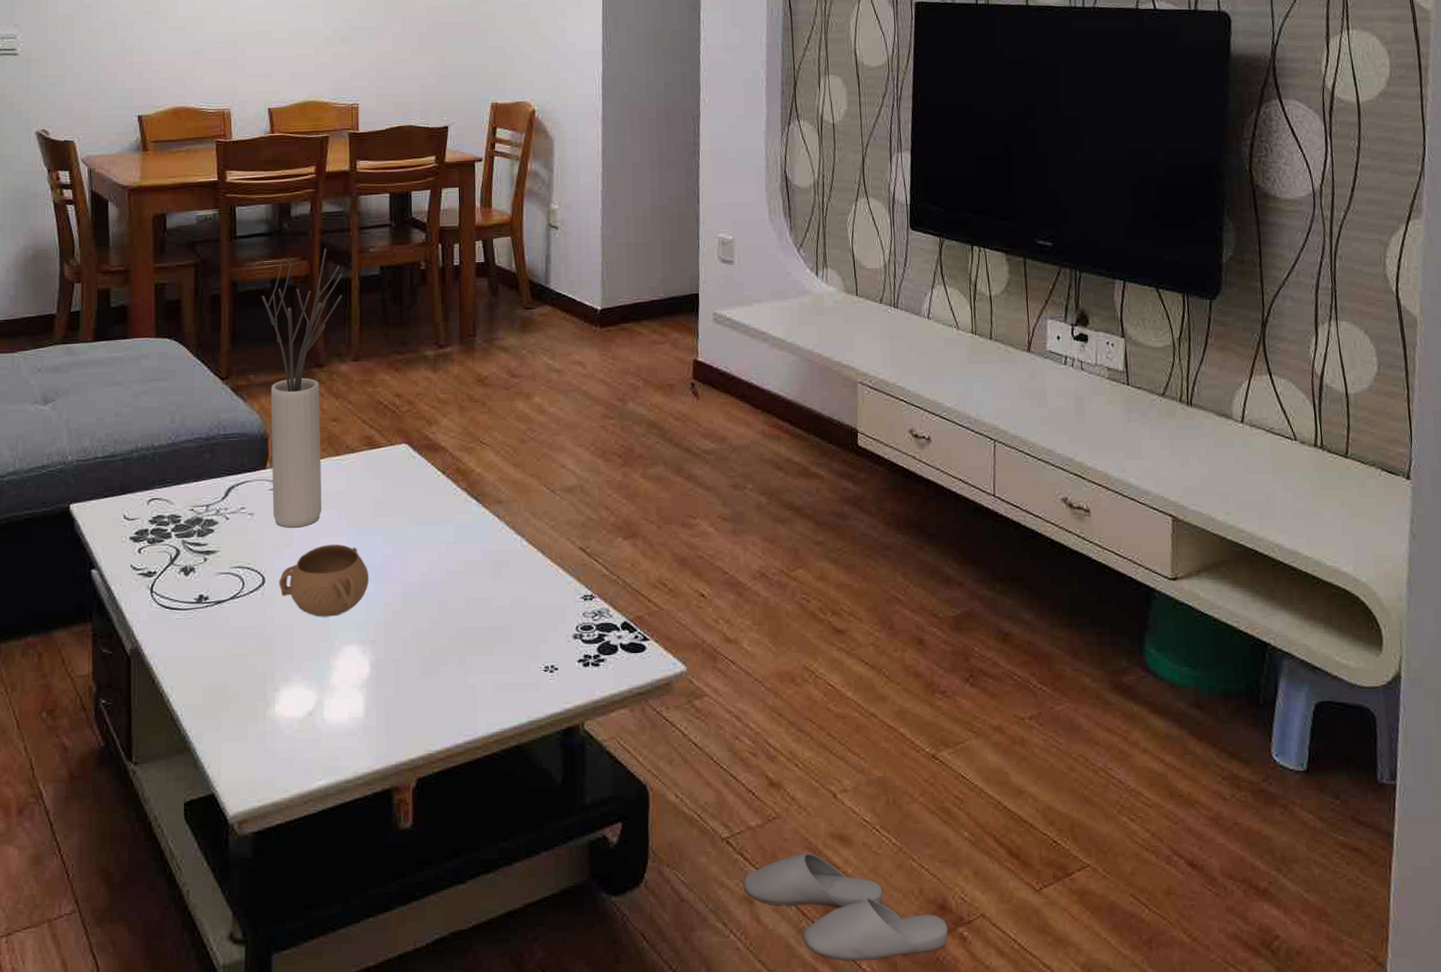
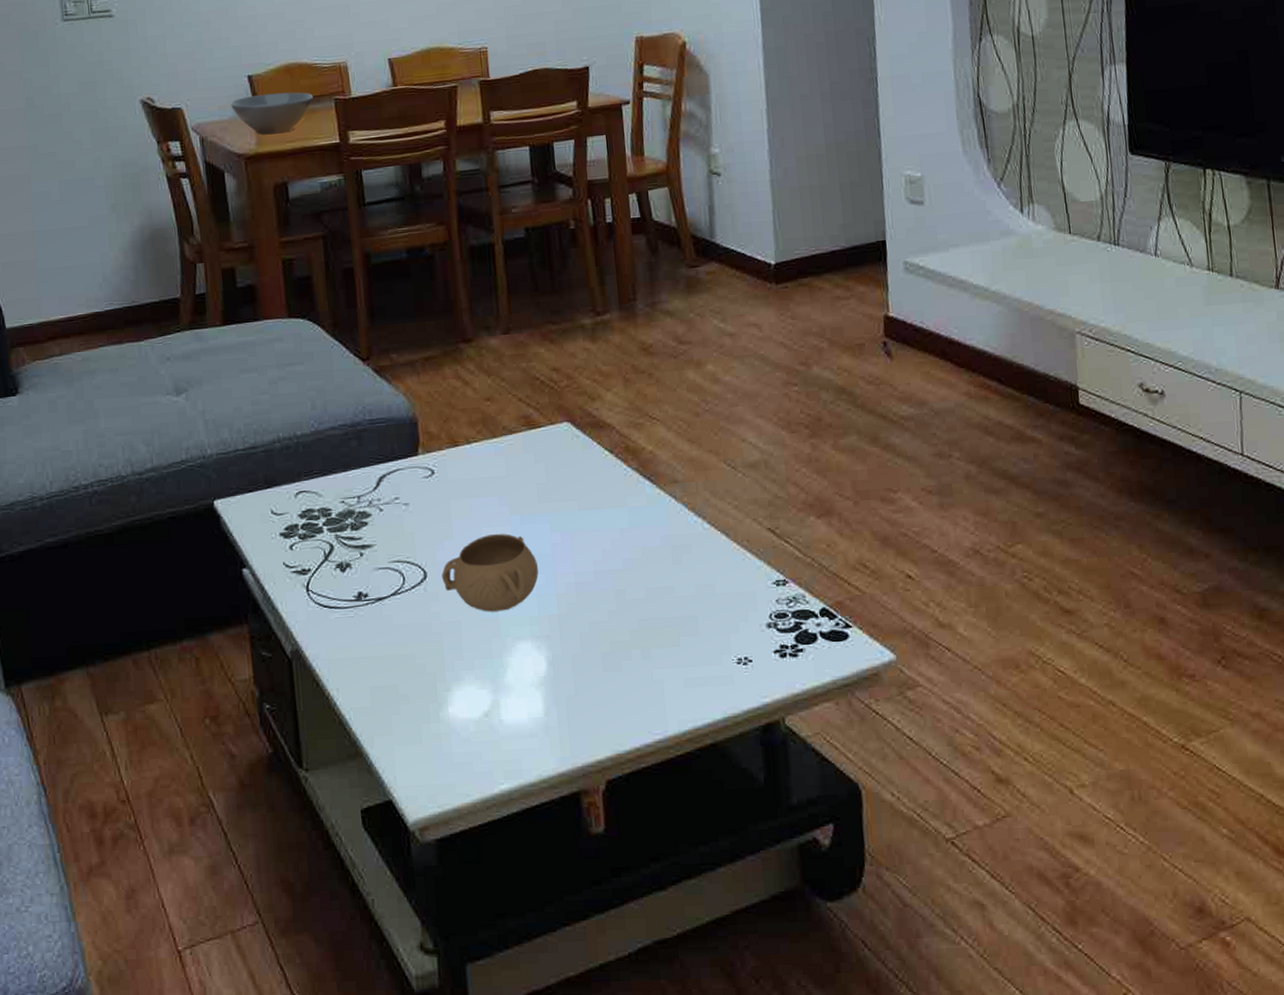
bowl: none [119,132,197,170] -> present [230,92,314,135]
vase: present [261,248,343,528] -> none [397,211,486,518]
slippers: present [743,853,949,961] -> none [972,853,1209,969]

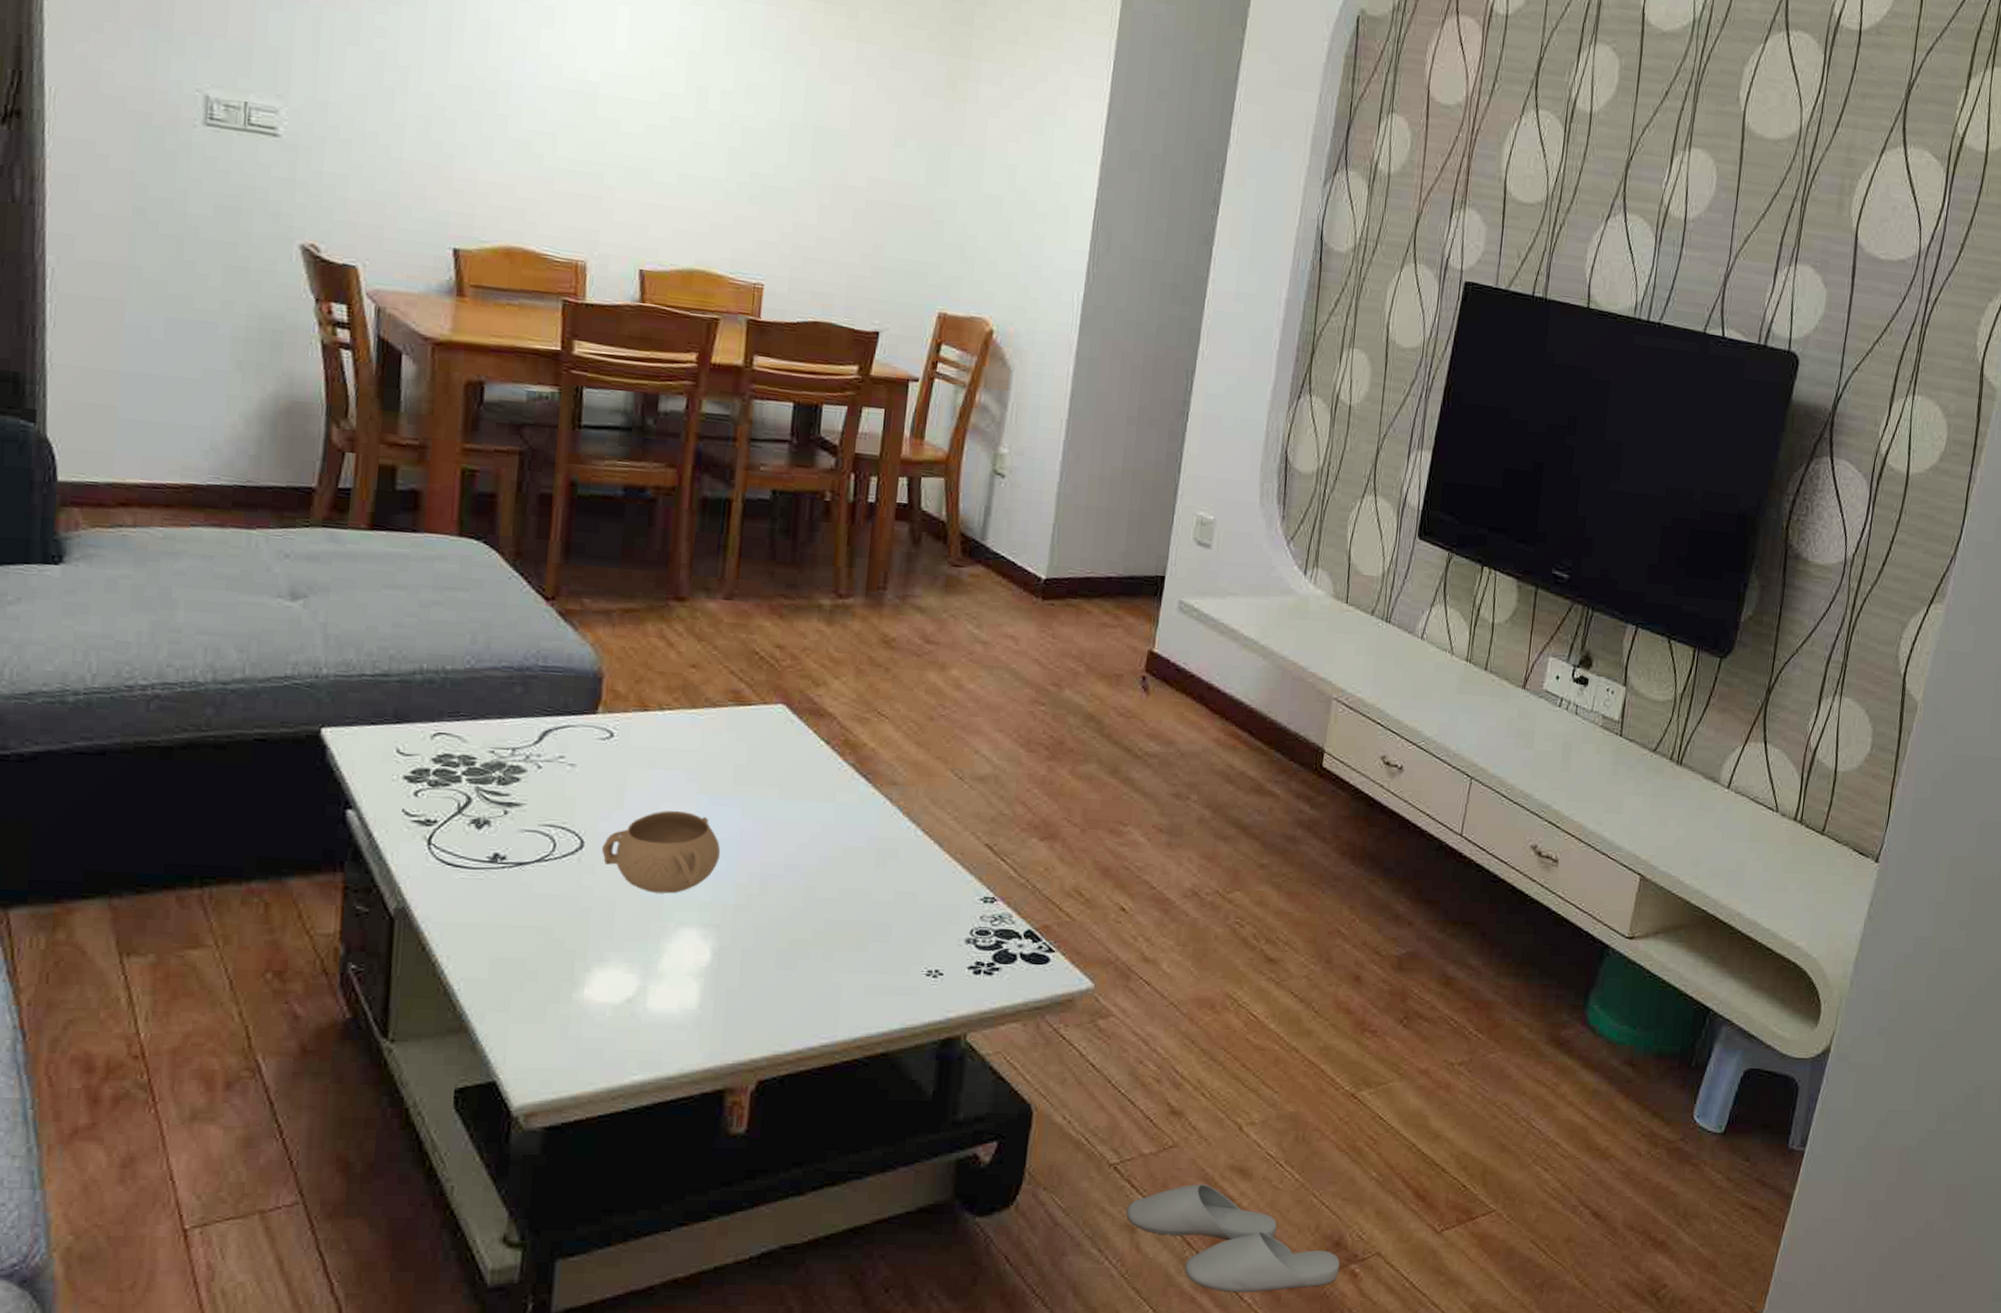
bowl: present [230,92,314,135] -> none [424,272,537,325]
slippers: none [972,853,1209,969] -> present [1126,1183,1340,1293]

